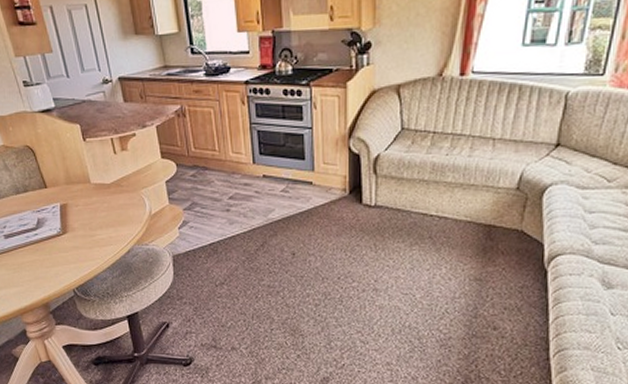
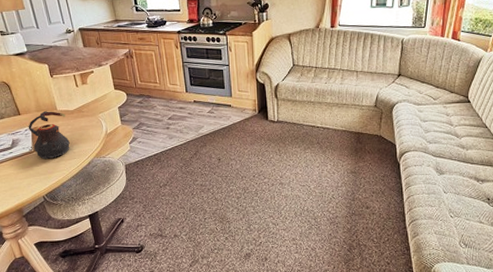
teapot: none [56,184,106,244] -> present [28,111,70,159]

